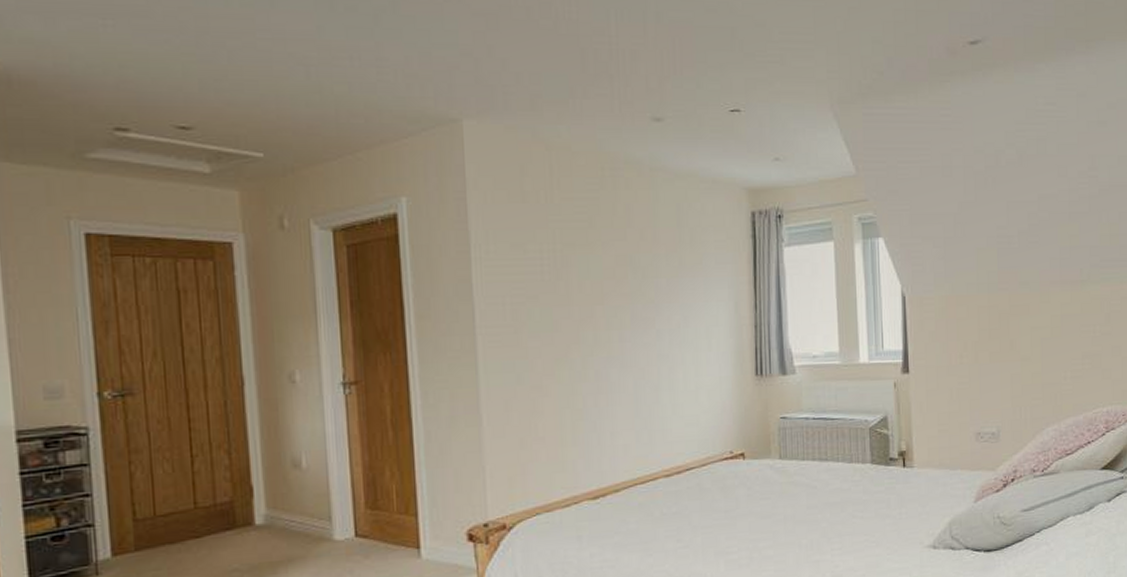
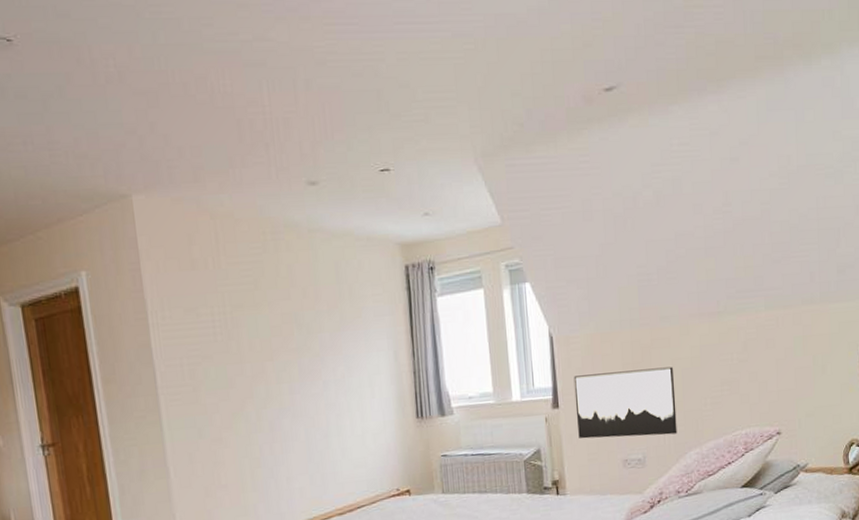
wall art: none [926,335,1035,409] -> present [573,366,677,439]

